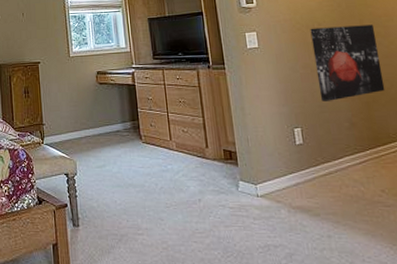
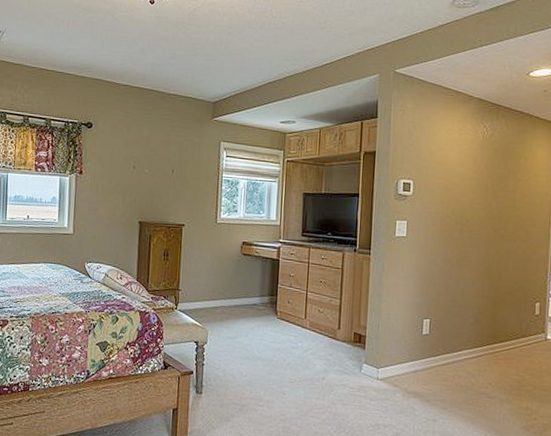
wall art: present [310,24,385,101] -> none [453,224,517,297]

